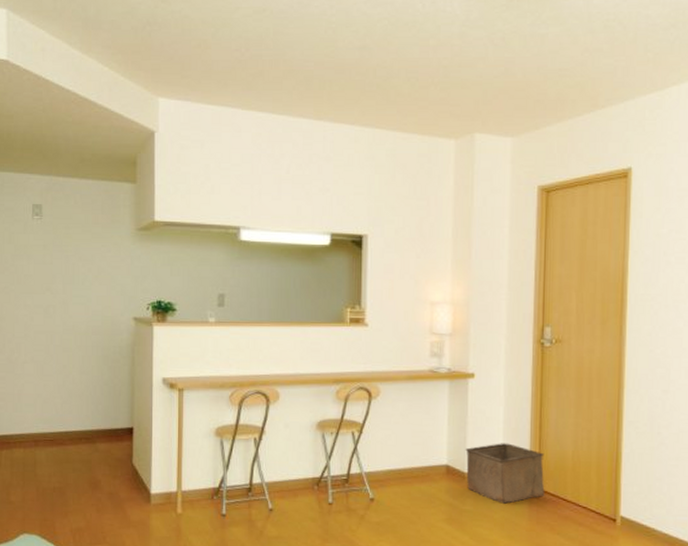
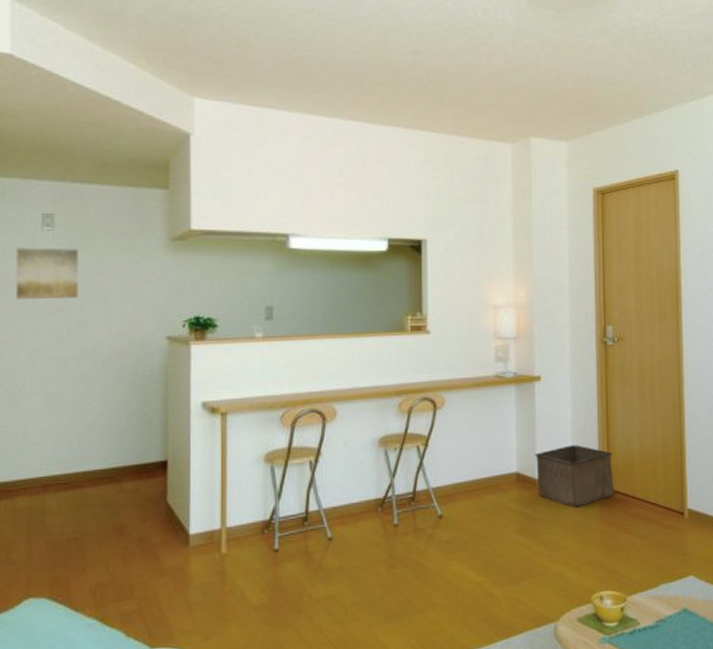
wall art: none [12,234,61,280] -> present [15,247,78,299]

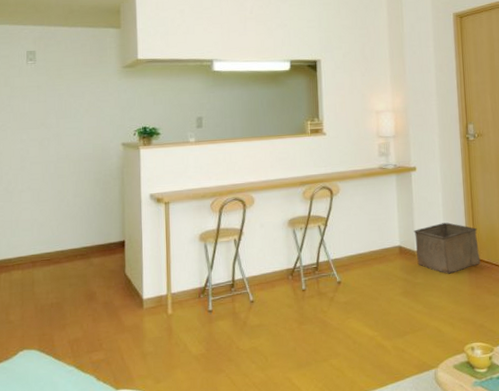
wall art: present [15,247,78,299] -> none [8,77,55,118]

